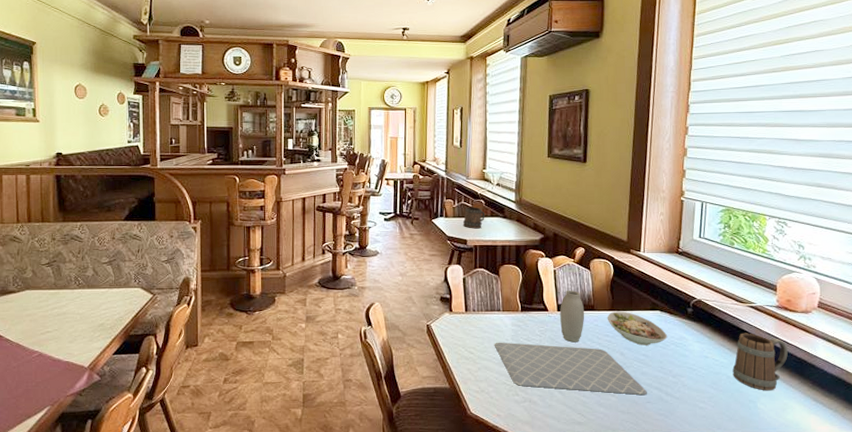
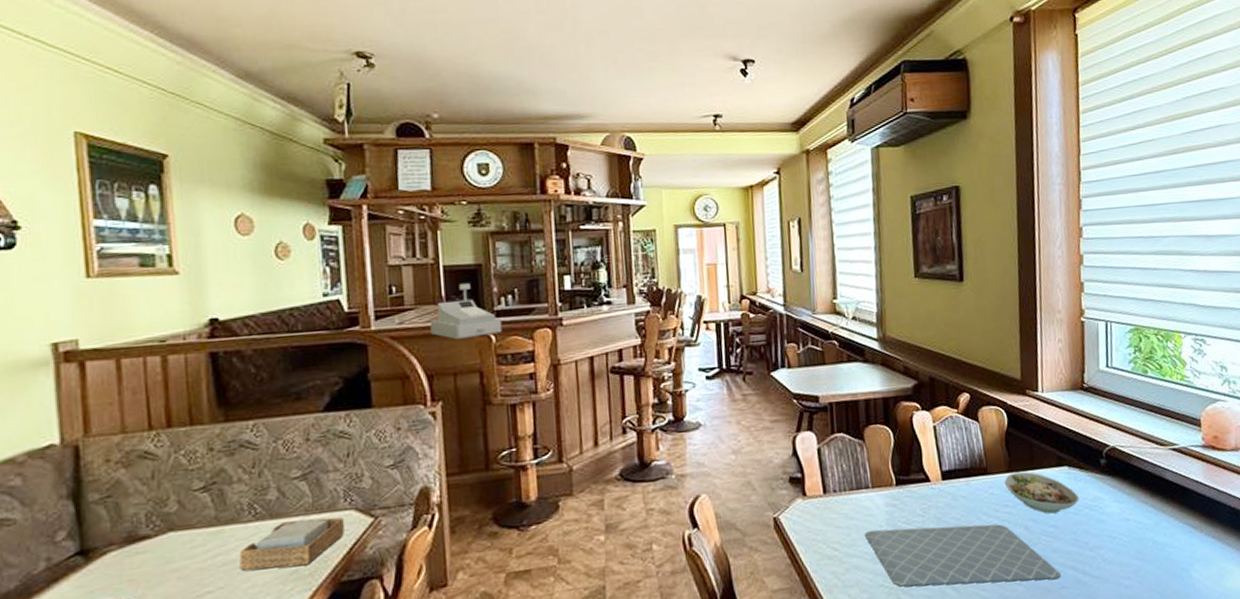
napkin holder: none [68,291,134,322] -> present [239,517,346,571]
cash register: none [196,140,244,179] -> present [430,283,502,340]
beer mug: present [462,206,485,229] -> none [811,350,840,381]
vase: present [560,290,585,343] -> none [945,450,977,520]
beer mug: present [732,333,788,391] -> none [1159,483,1221,555]

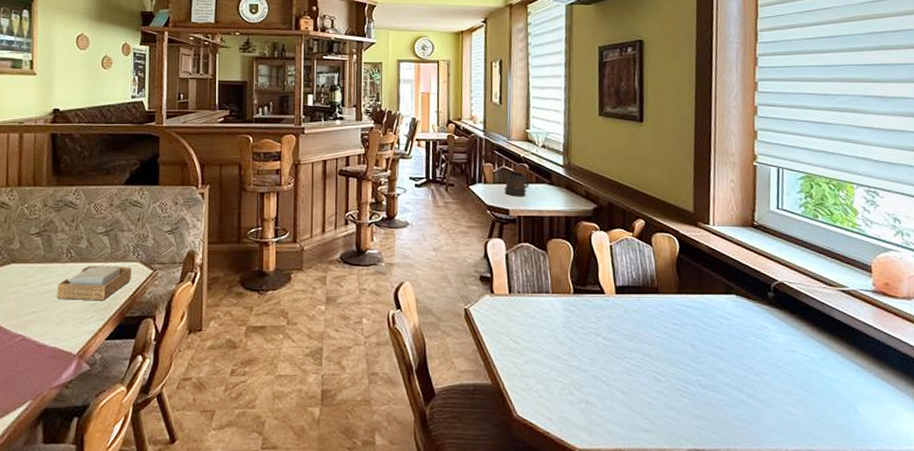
cash register: present [430,283,502,340] -> none [205,96,258,139]
beer mug: none [811,350,840,381] -> present [504,171,529,197]
placemat: present [865,524,1061,587] -> none [544,330,725,397]
salad: present [1004,471,1079,514] -> none [673,295,746,336]

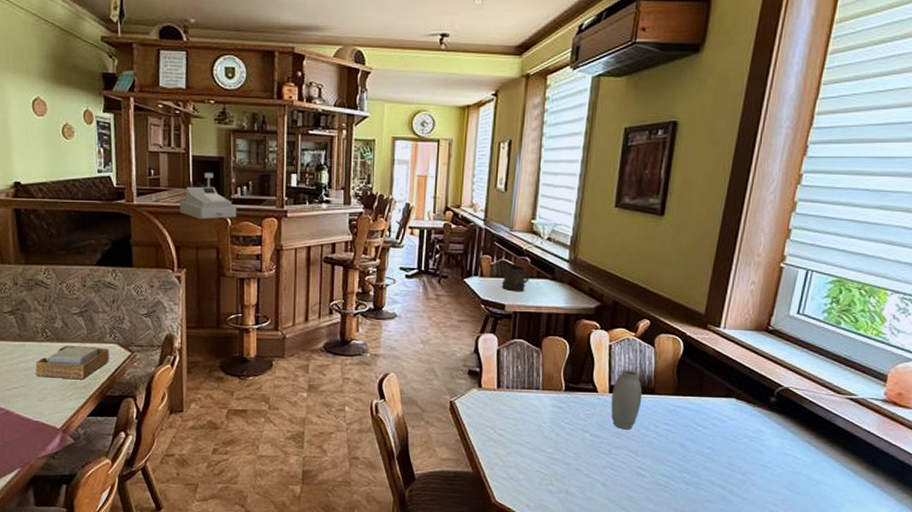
cash register: none [205,96,258,139] -> present [179,173,237,220]
vase: none [618,270,648,332] -> present [611,370,643,430]

